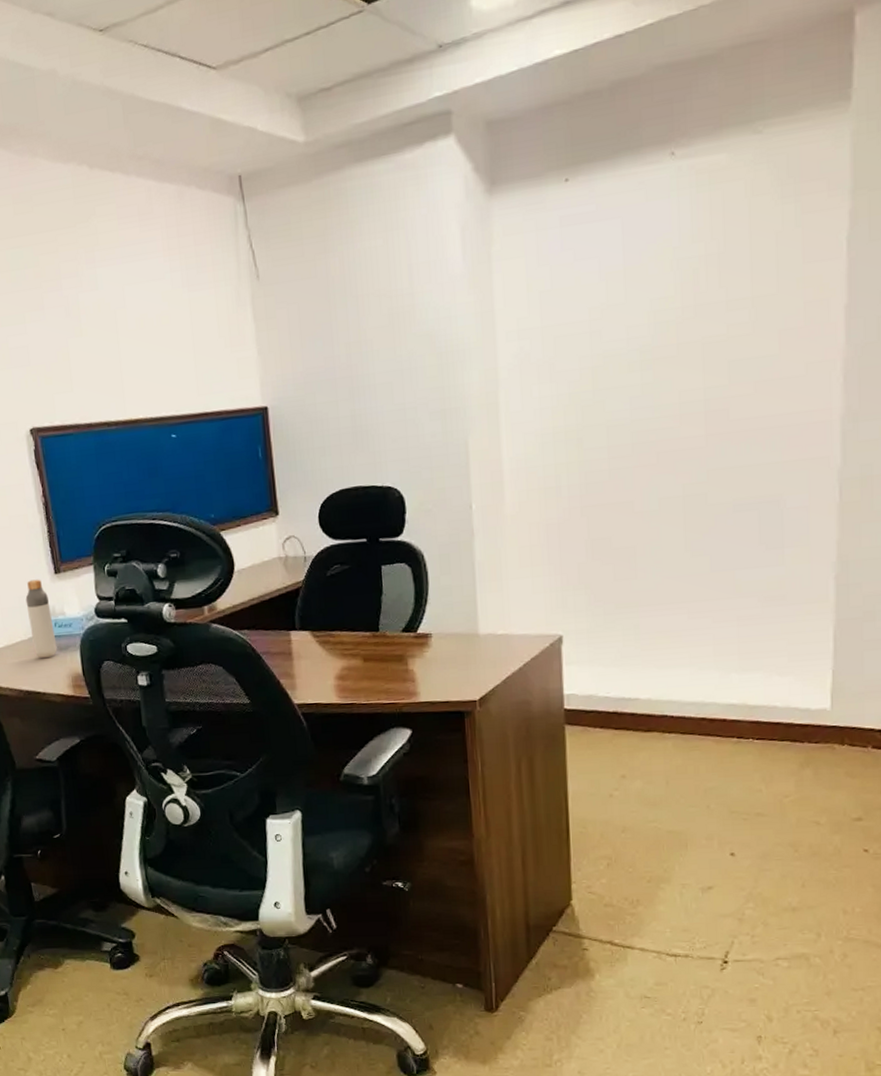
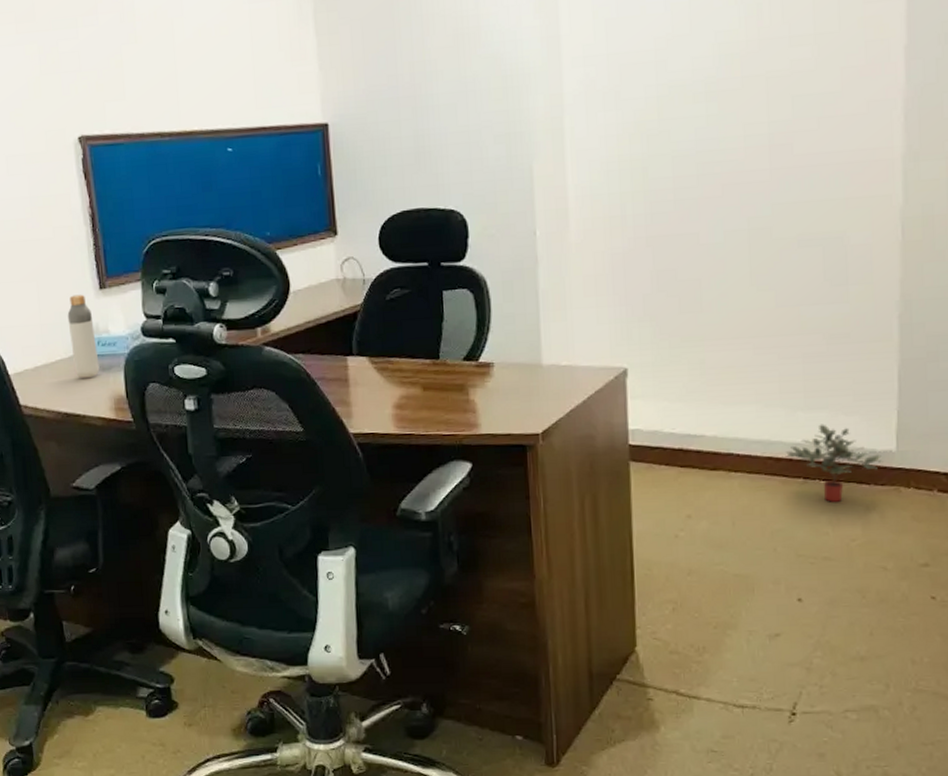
potted plant: none [720,685,818,760] -> present [786,424,883,502]

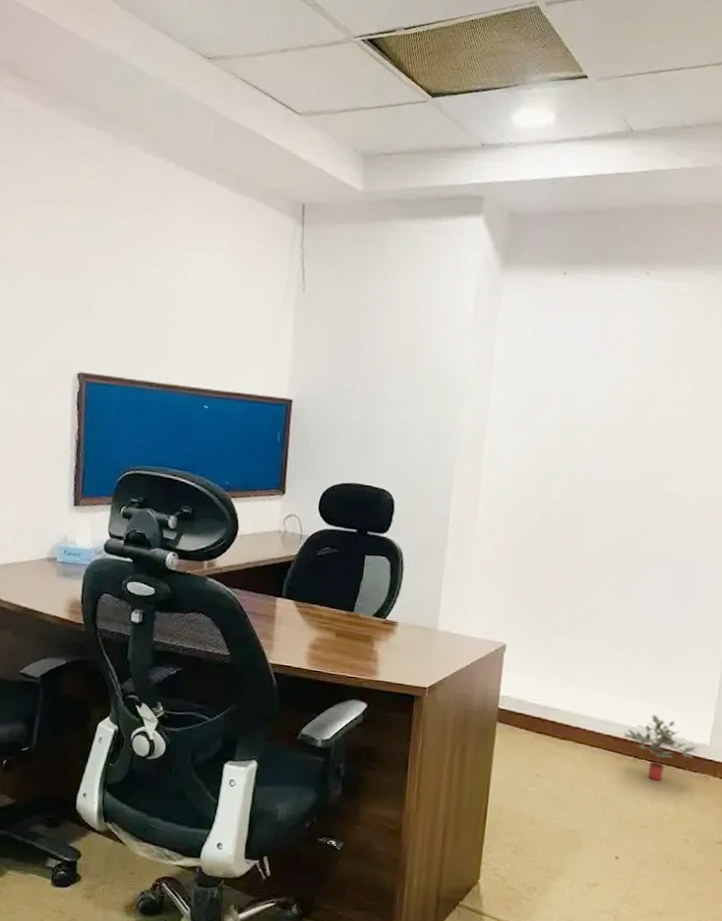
bottle: present [67,294,100,378] -> none [40,507,64,581]

